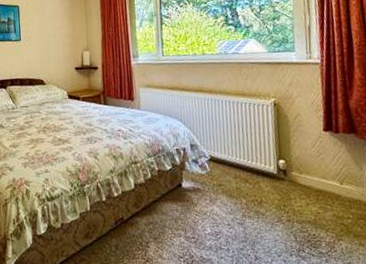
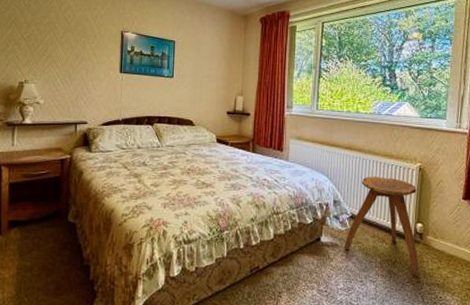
stool: none [206,116,289,216] -> present [344,176,419,277]

